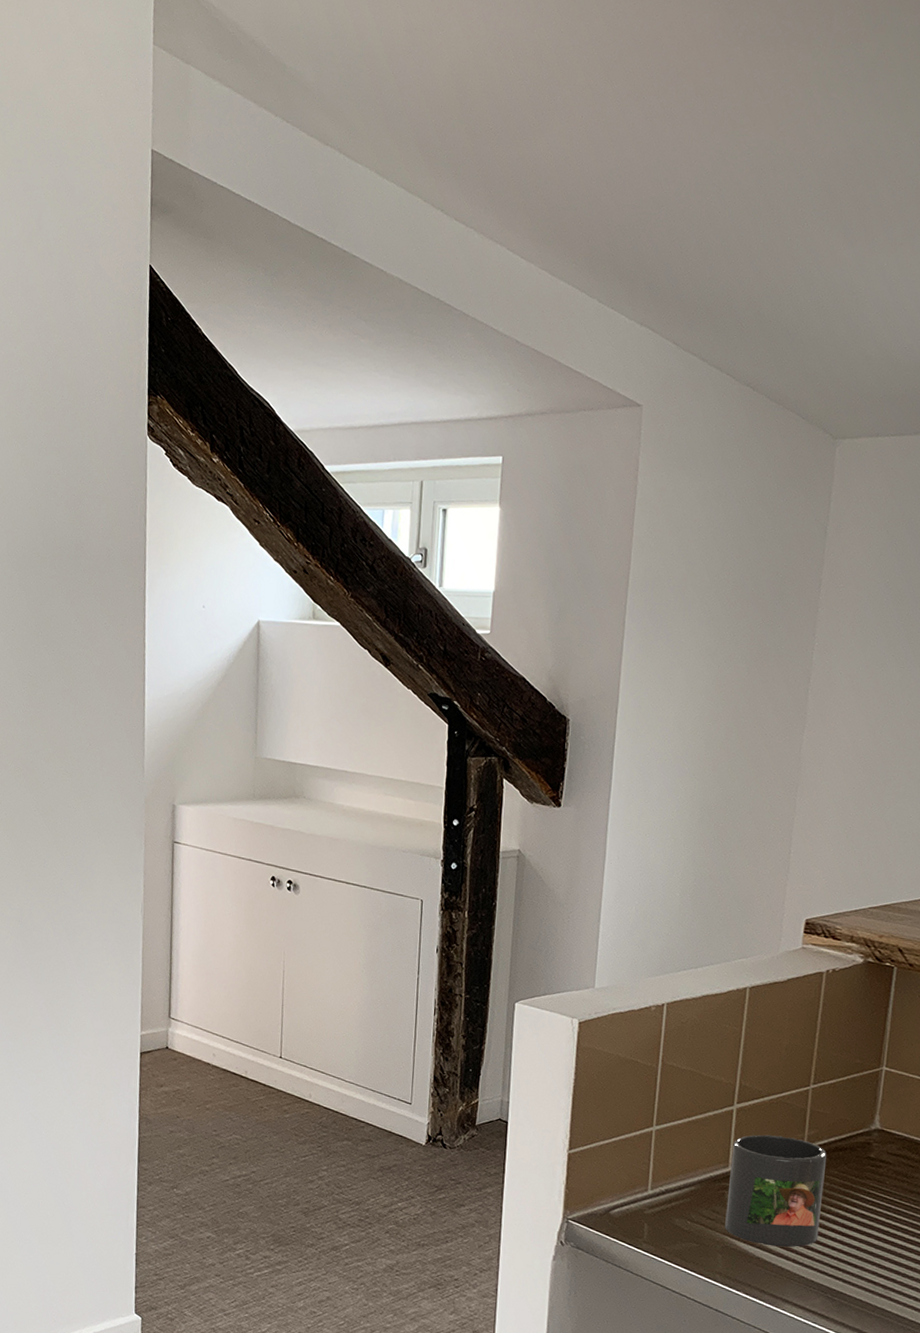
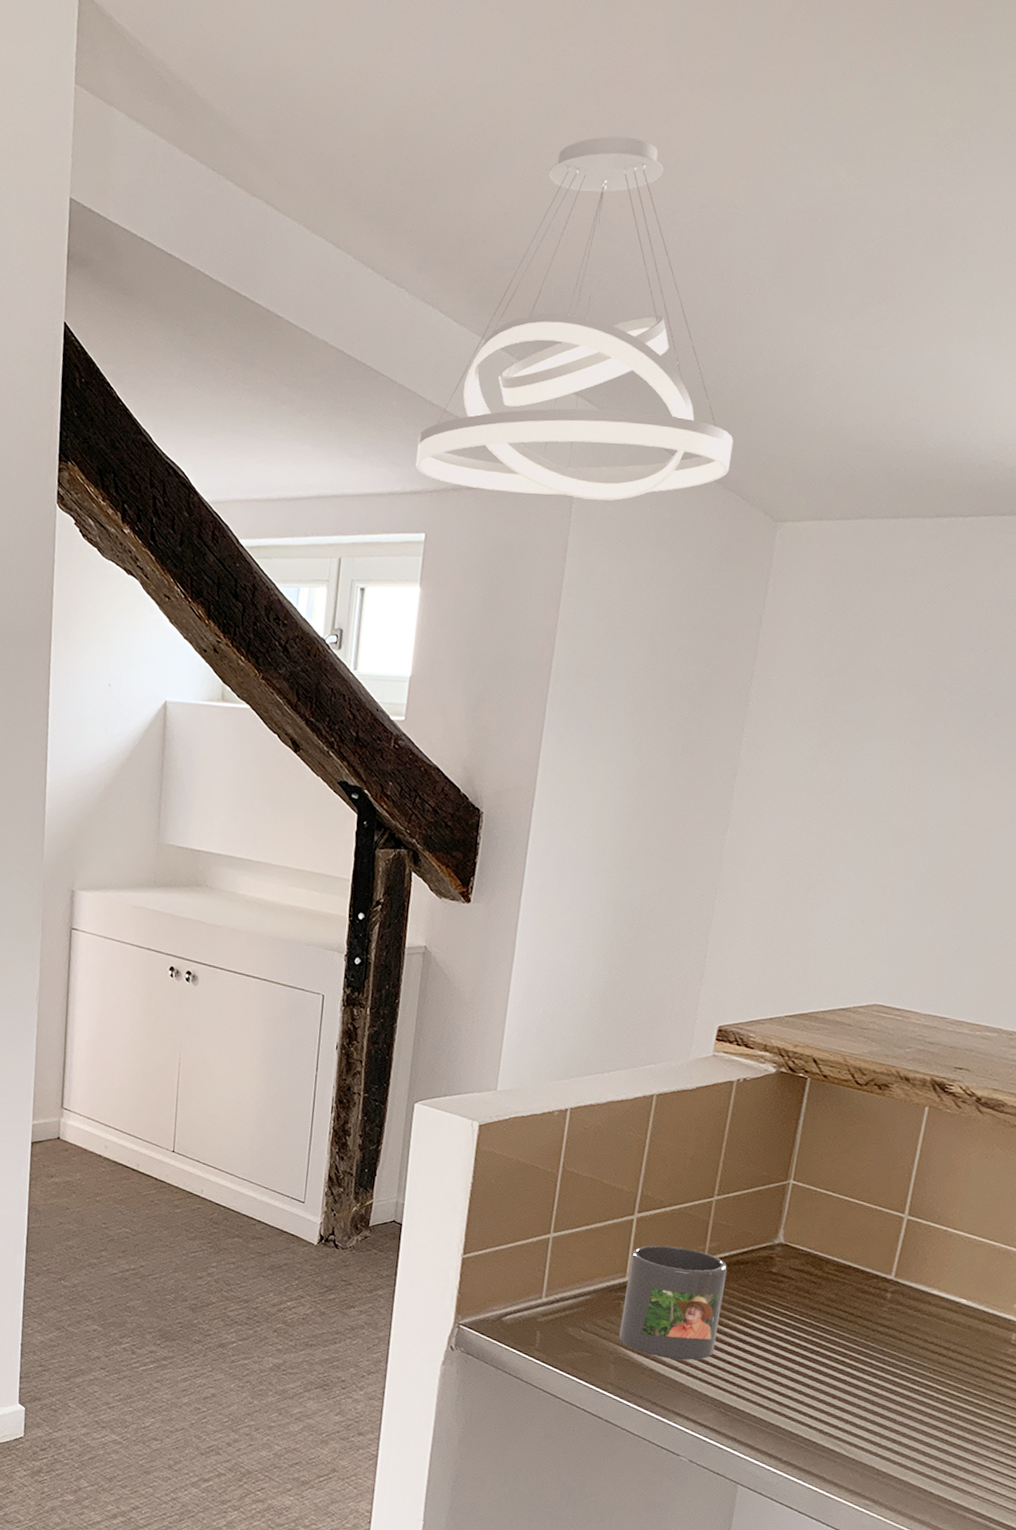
pendant light: none [490,86,791,422] -> present [415,136,734,501]

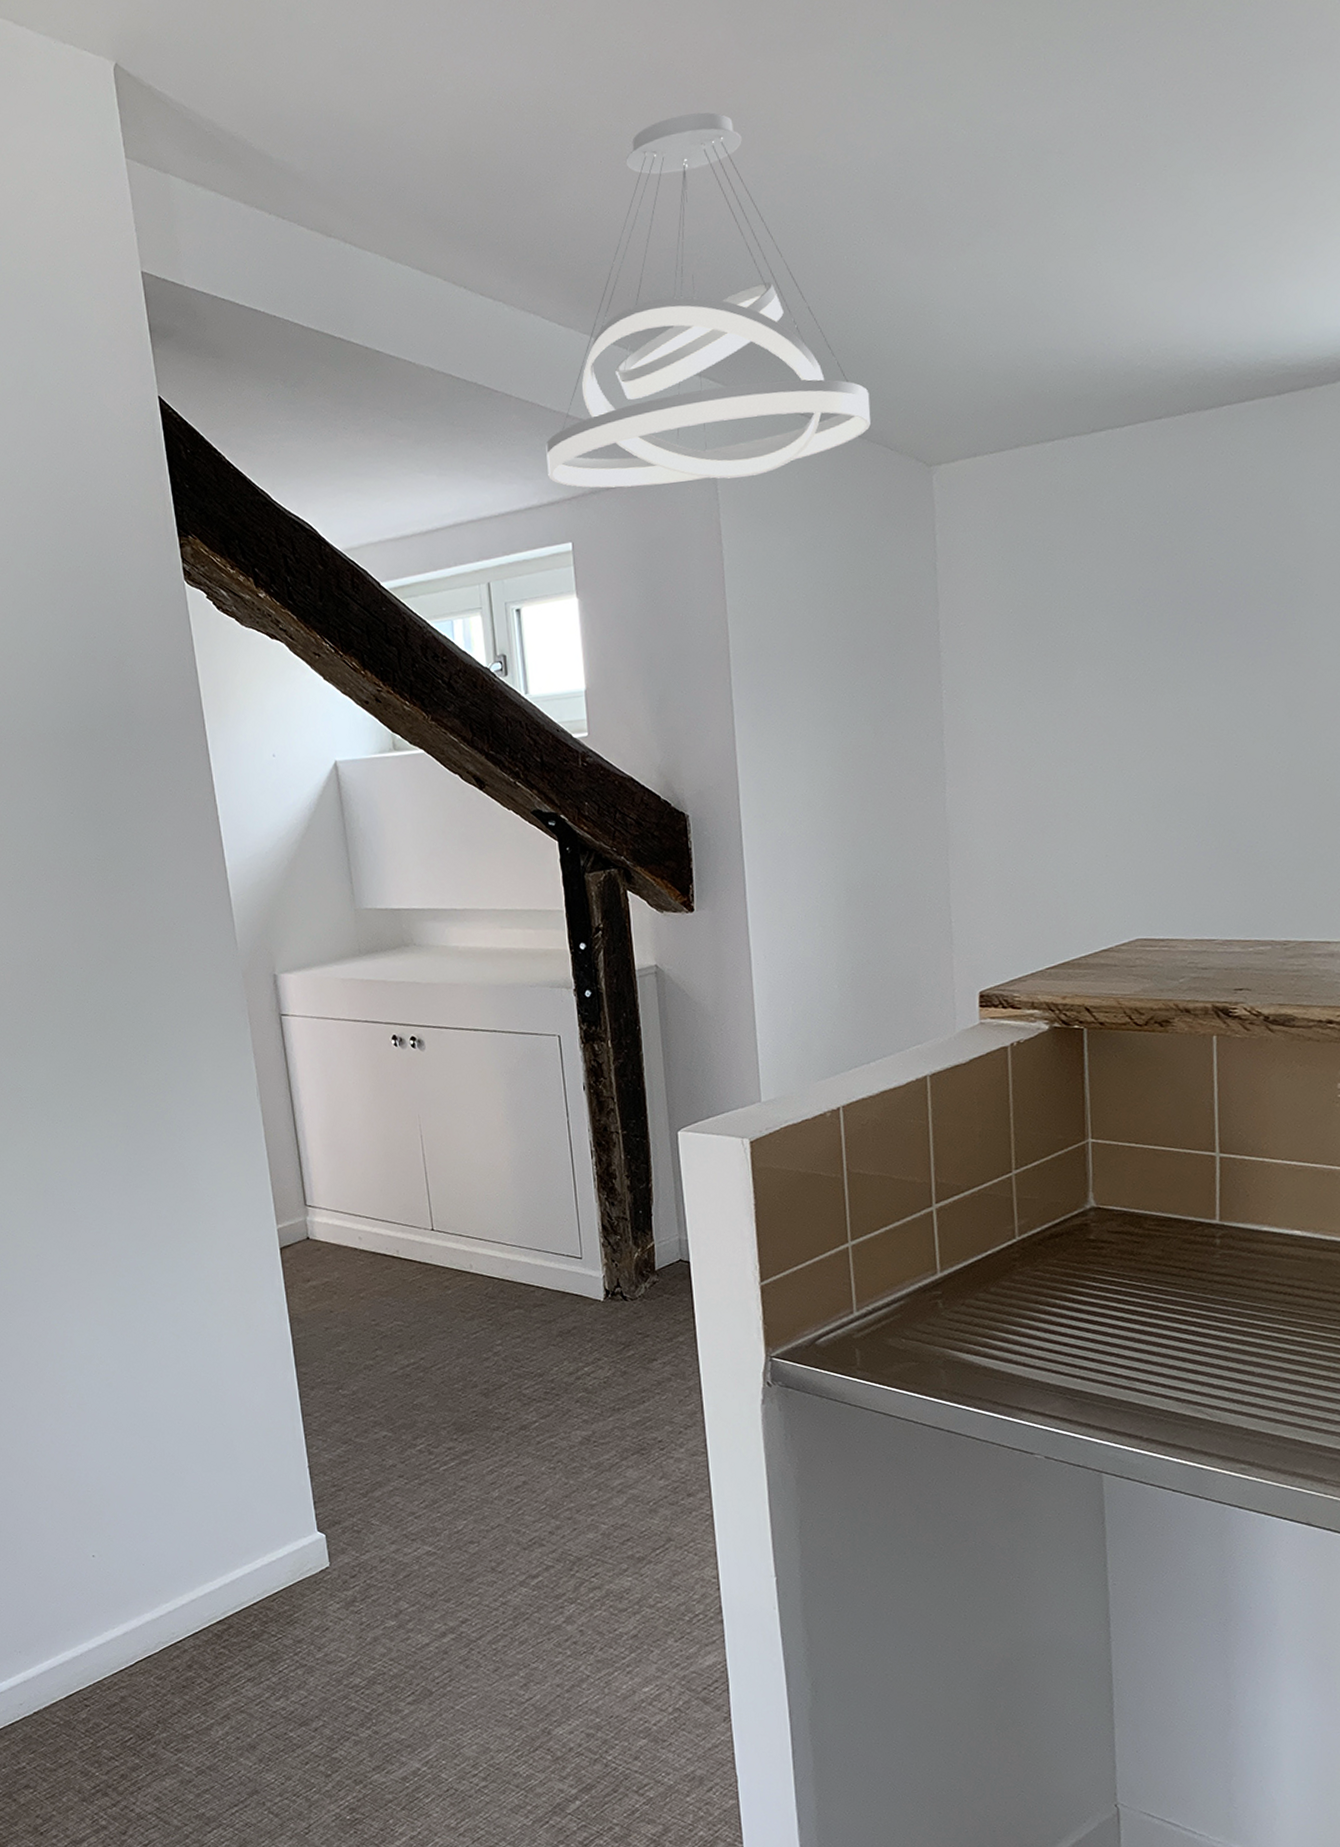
mug: present [619,1245,728,1361] -> none [937,1231,1047,1353]

